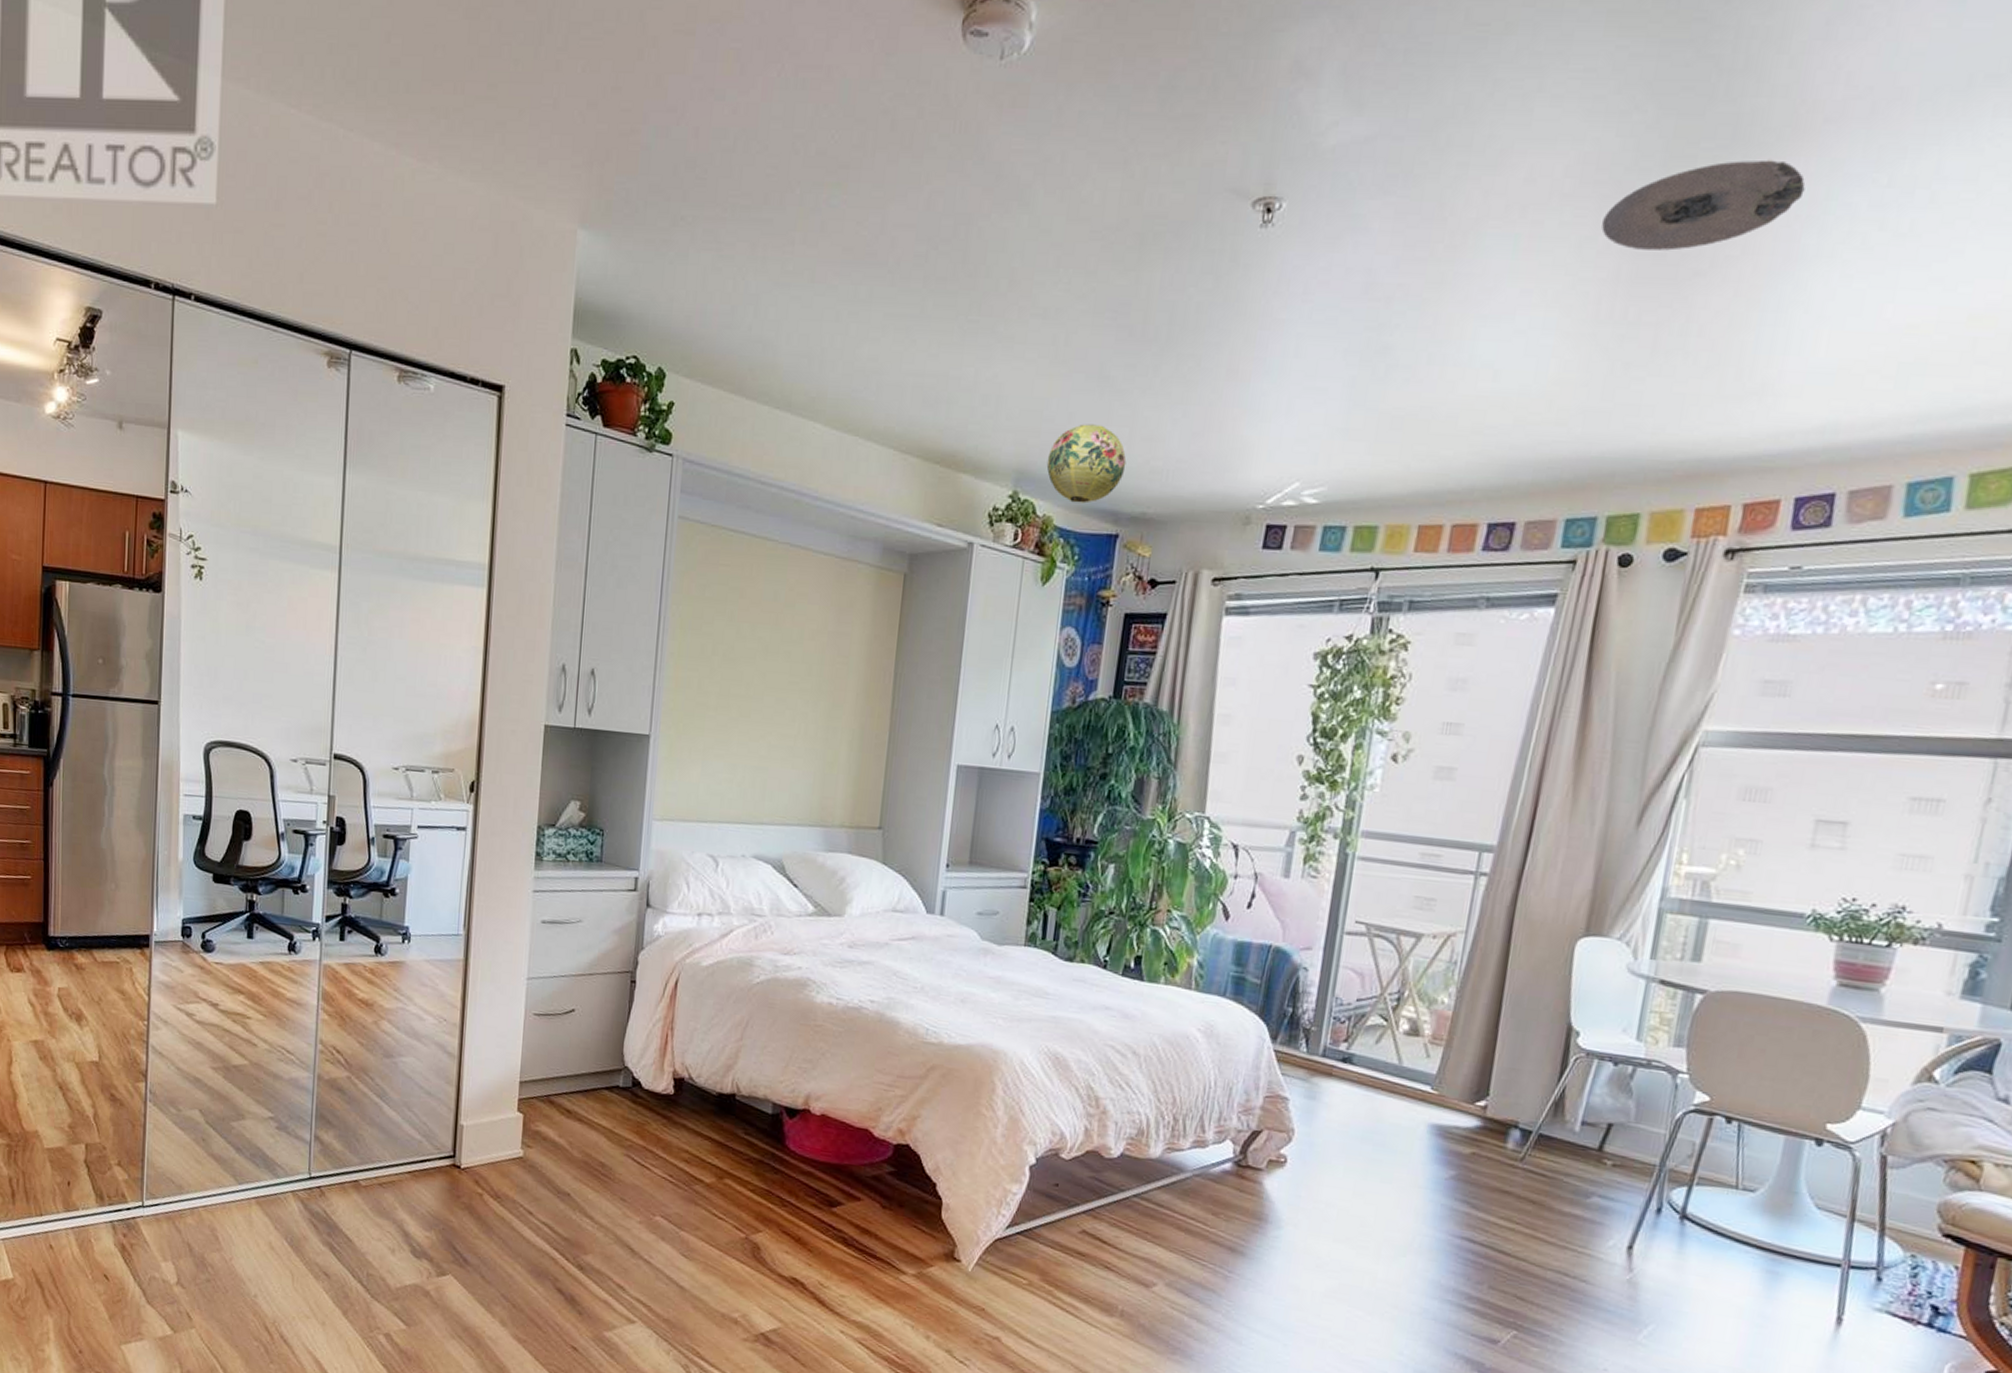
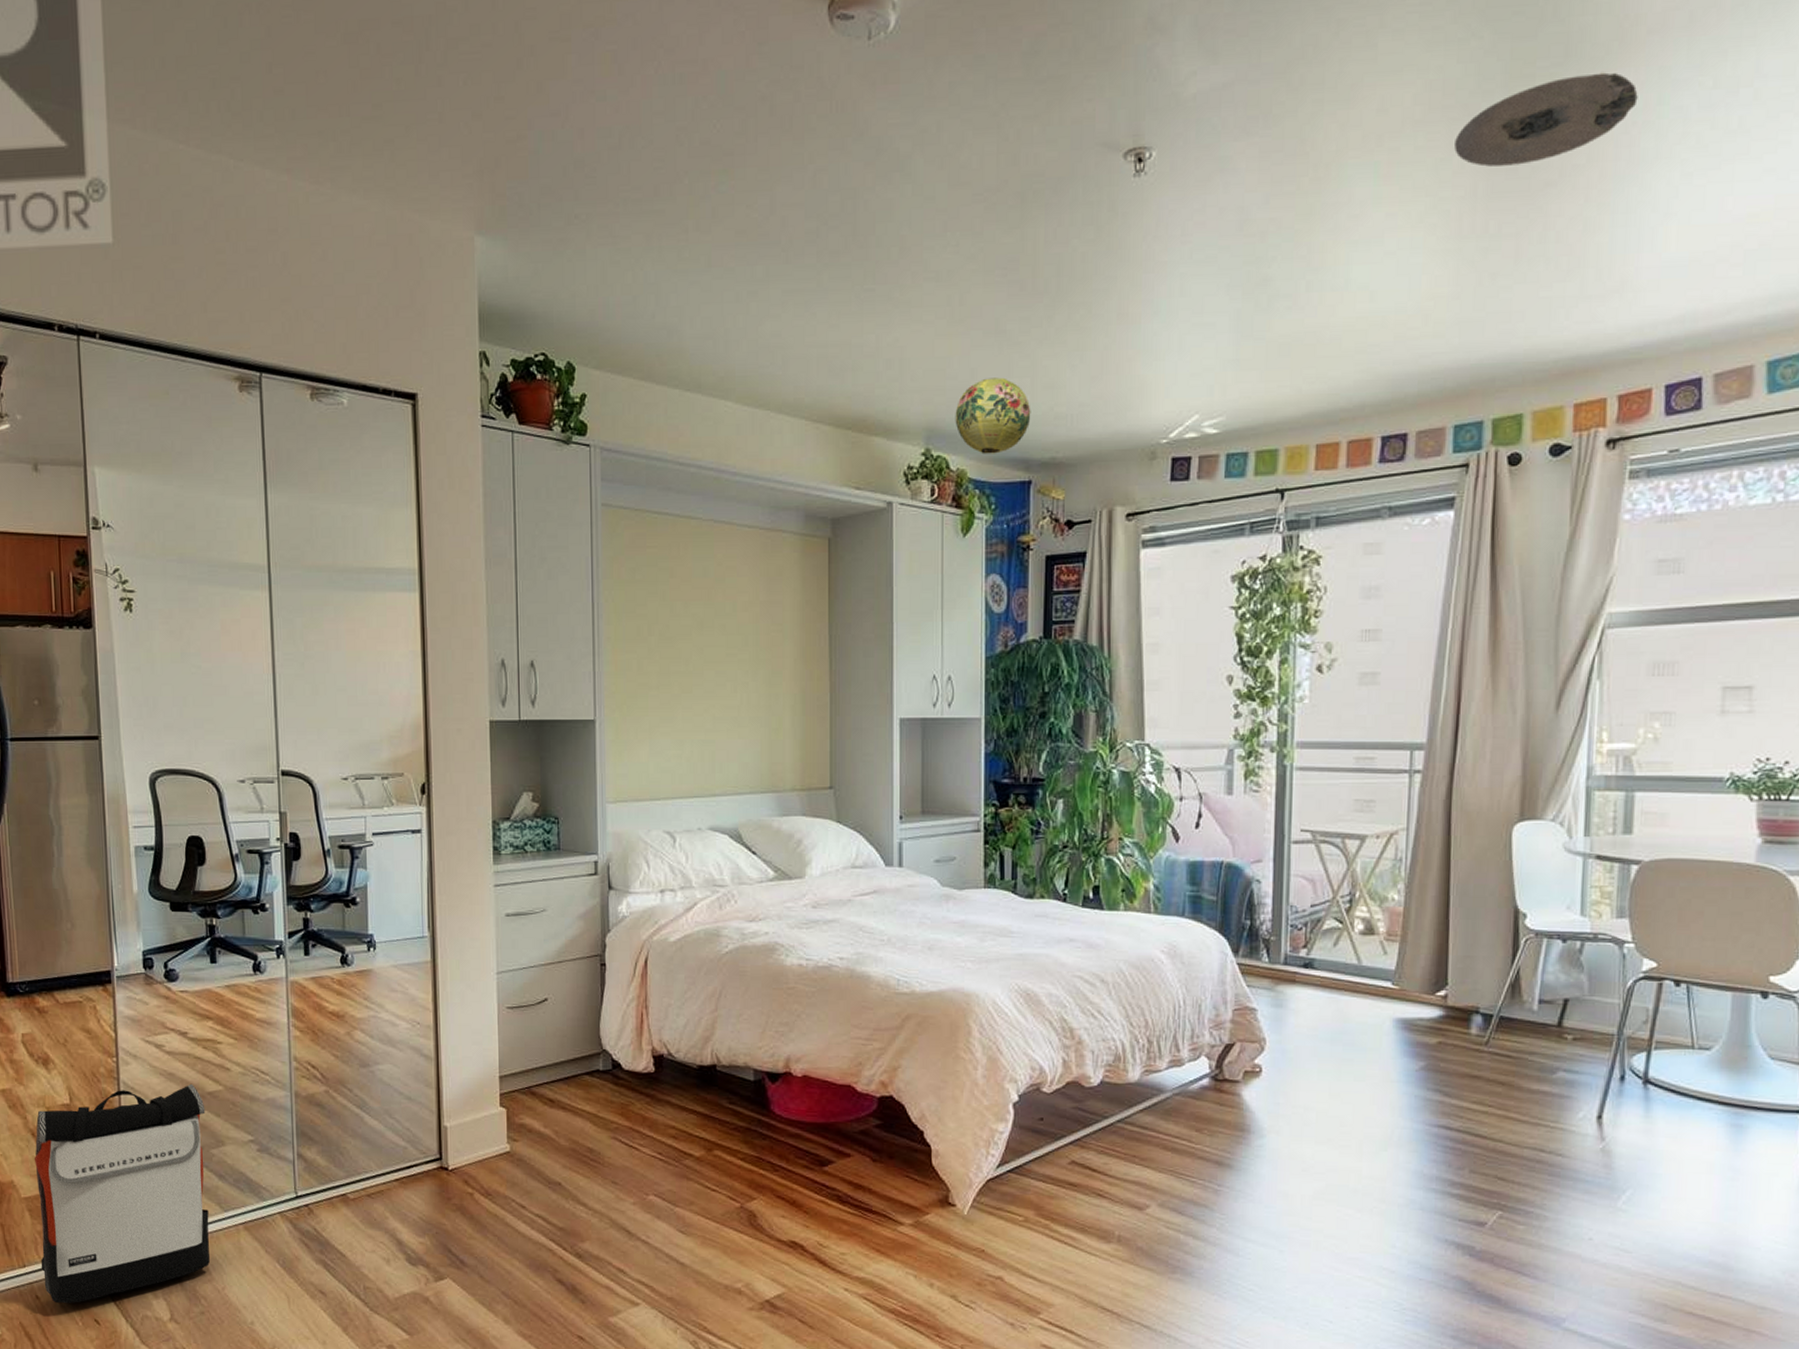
backpack: none [57,1053,229,1257] -> present [34,1083,211,1304]

